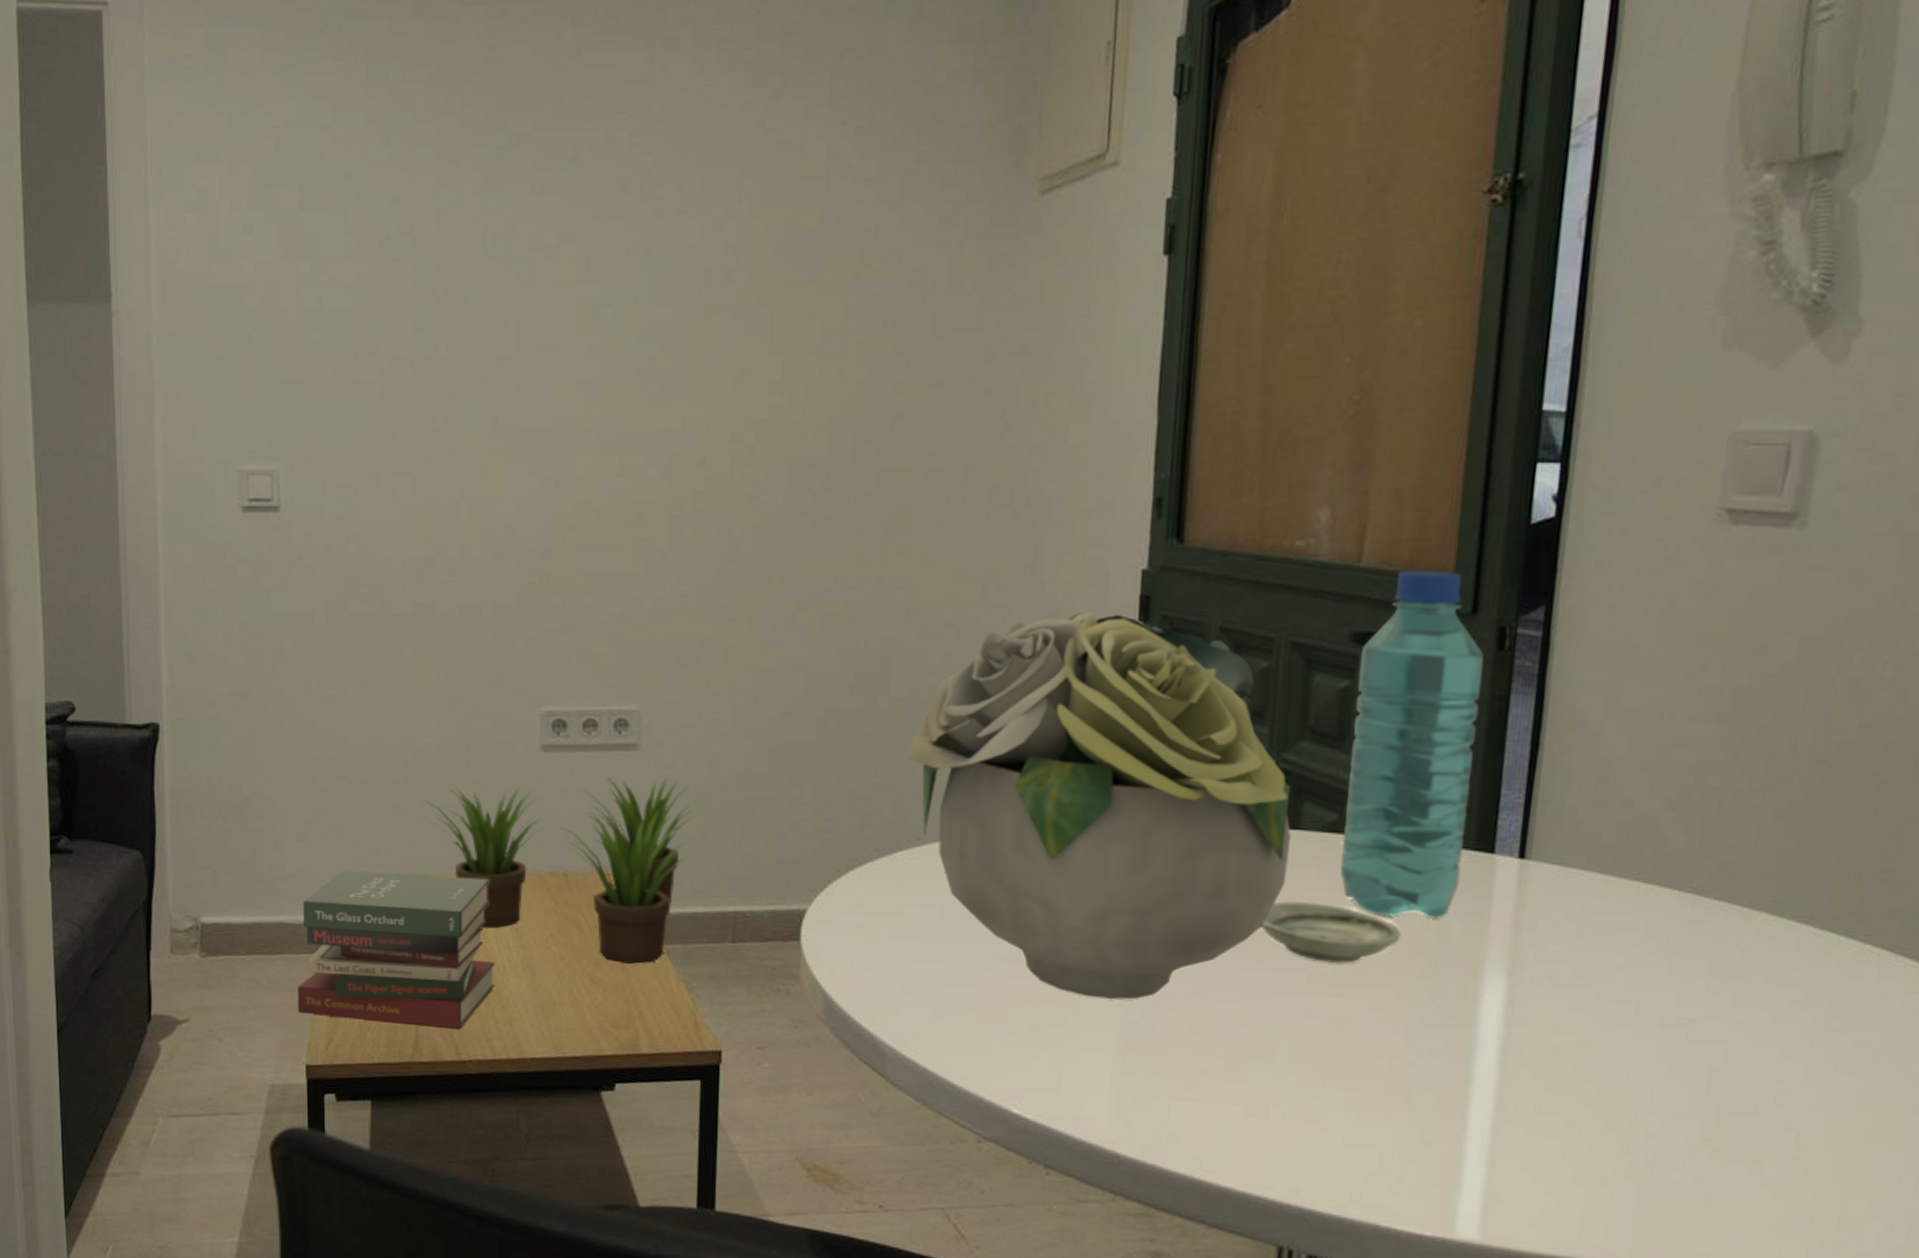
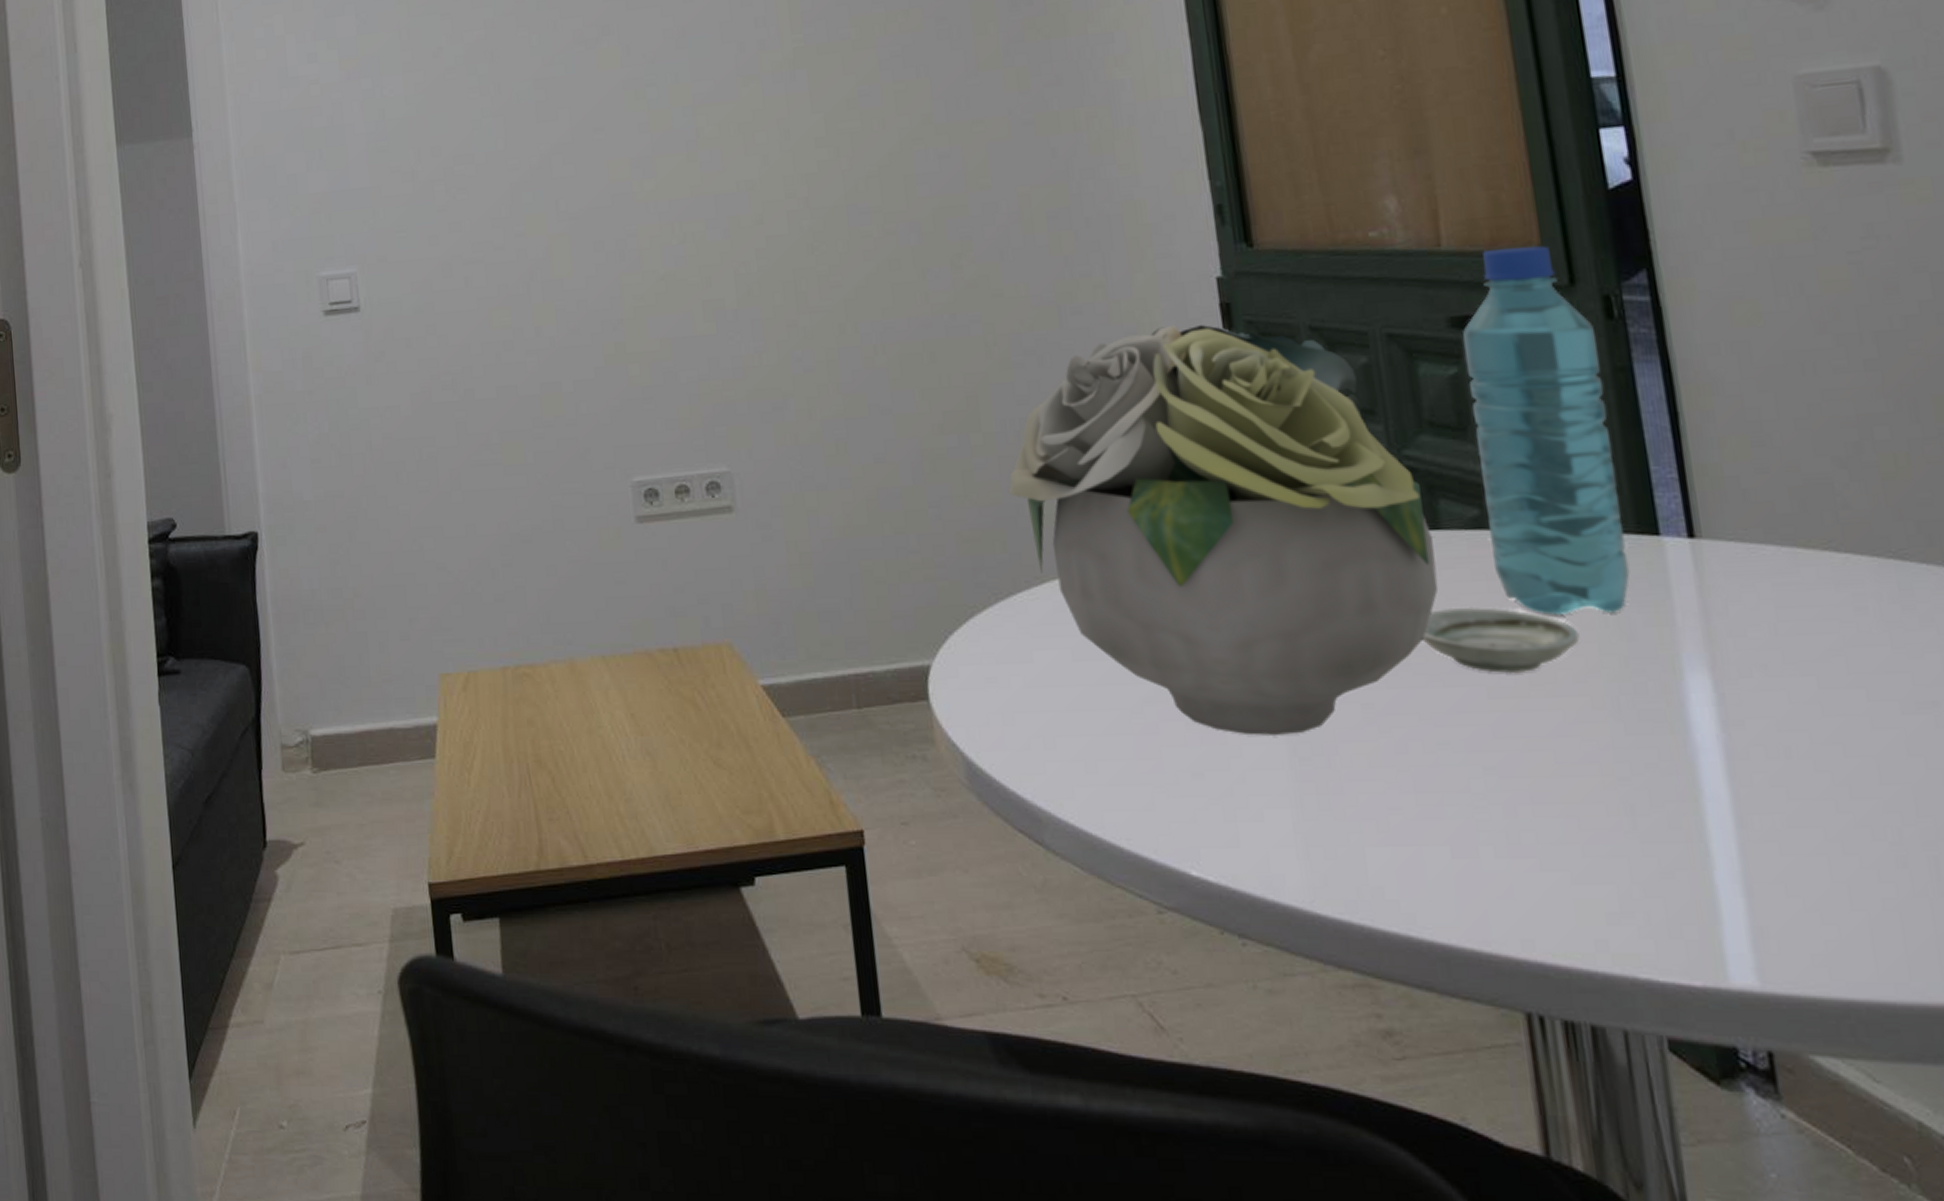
books: present [297,870,496,1030] -> none [412,662,617,830]
plant: present [421,777,700,964] -> none [521,537,805,741]

